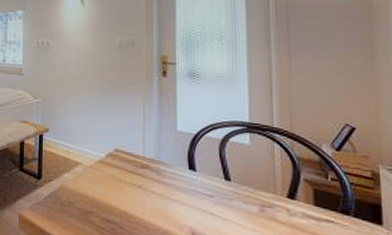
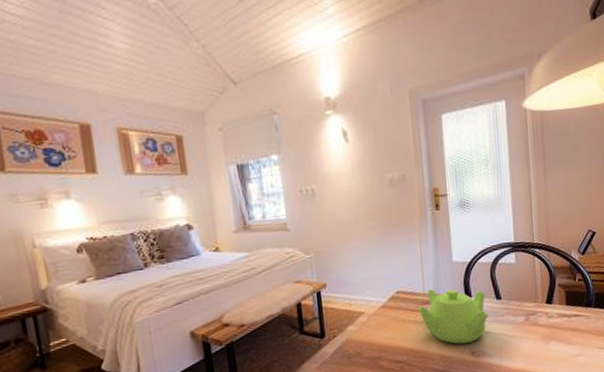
teapot: none [136,154,215,221] -> present [418,289,489,344]

